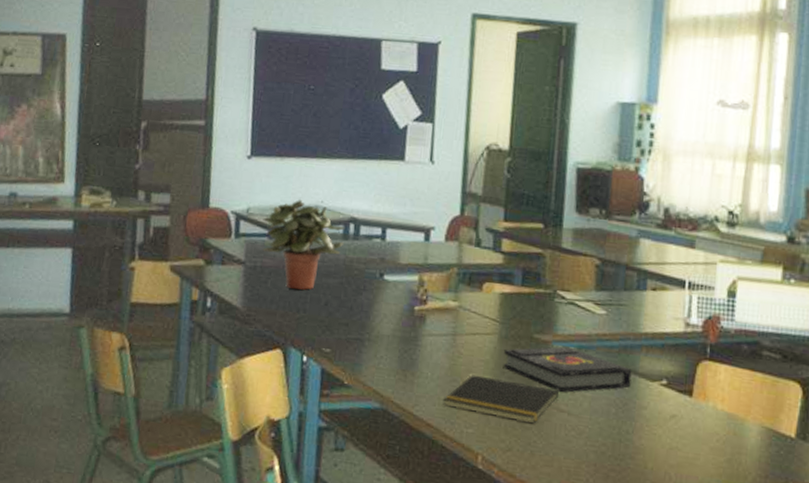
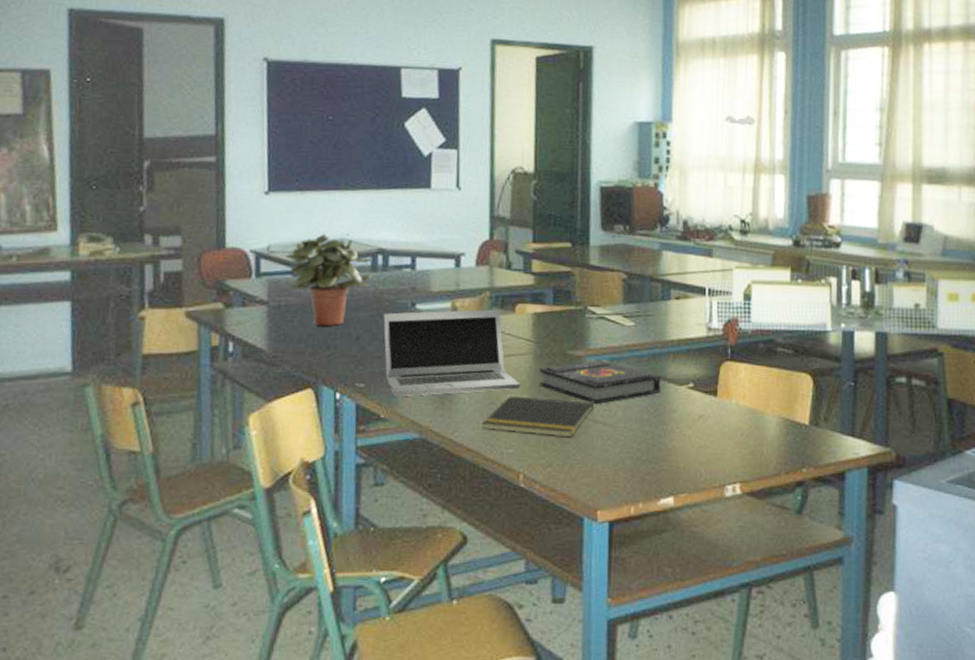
laptop: none [351,281,484,369] -> present [383,309,520,397]

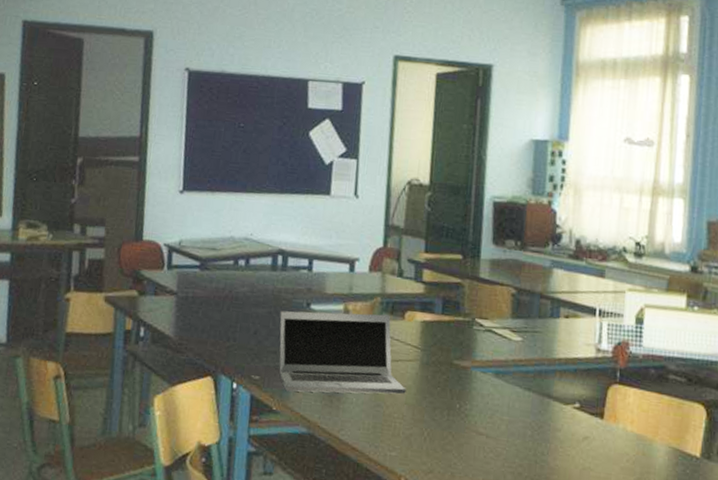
potted plant: present [285,234,373,326] -> none [193,233,274,319]
notepad: present [482,395,594,438] -> none [367,399,477,447]
book: present [539,360,661,404] -> none [424,372,547,416]

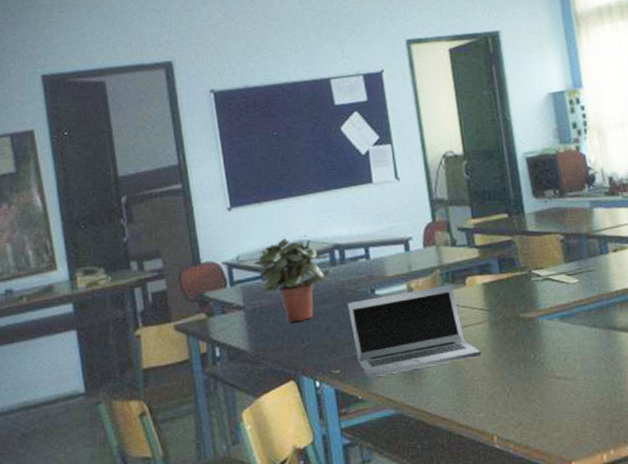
potted plant: none [193,233,274,319] -> present [253,238,332,322]

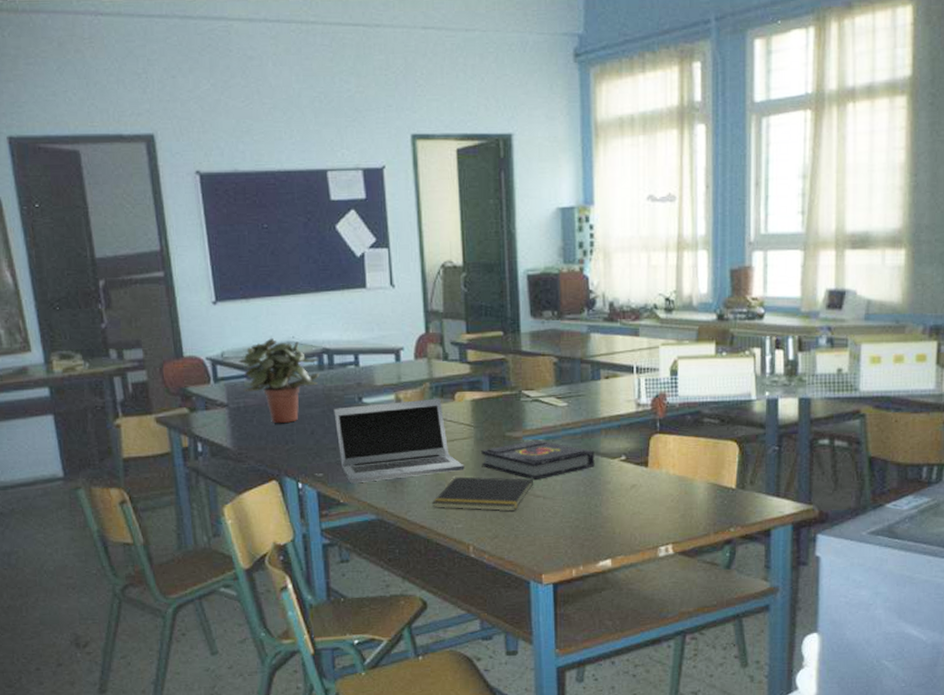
notepad: none [451,360,553,398] -> present [432,476,533,512]
book: none [497,318,614,361] -> present [481,439,595,480]

